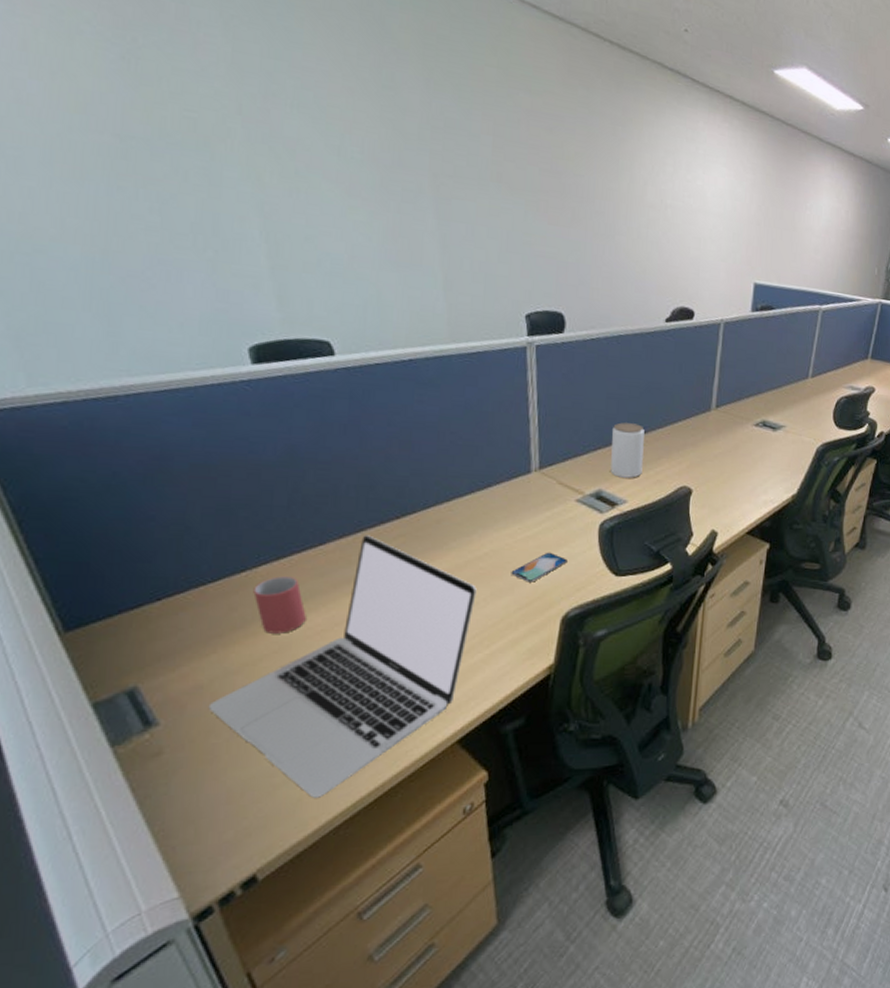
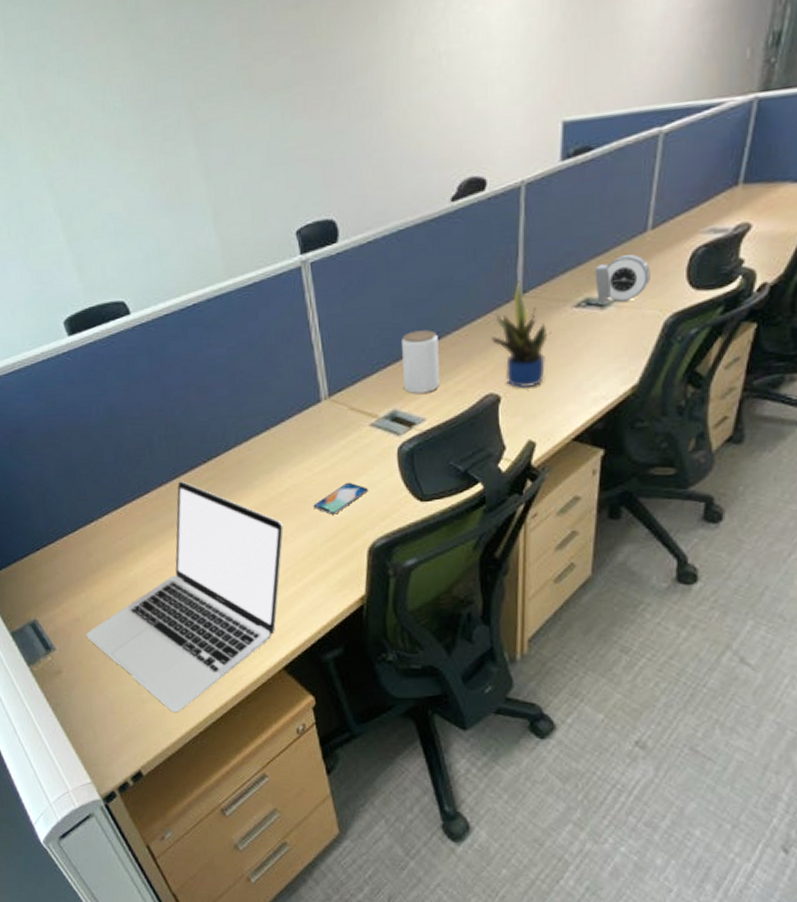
mug: present [253,576,306,634] -> none [101,524,145,574]
potted plant: none [688,397,736,486] -> present [491,281,551,389]
alarm clock: none [770,393,809,428] -> present [595,254,651,303]

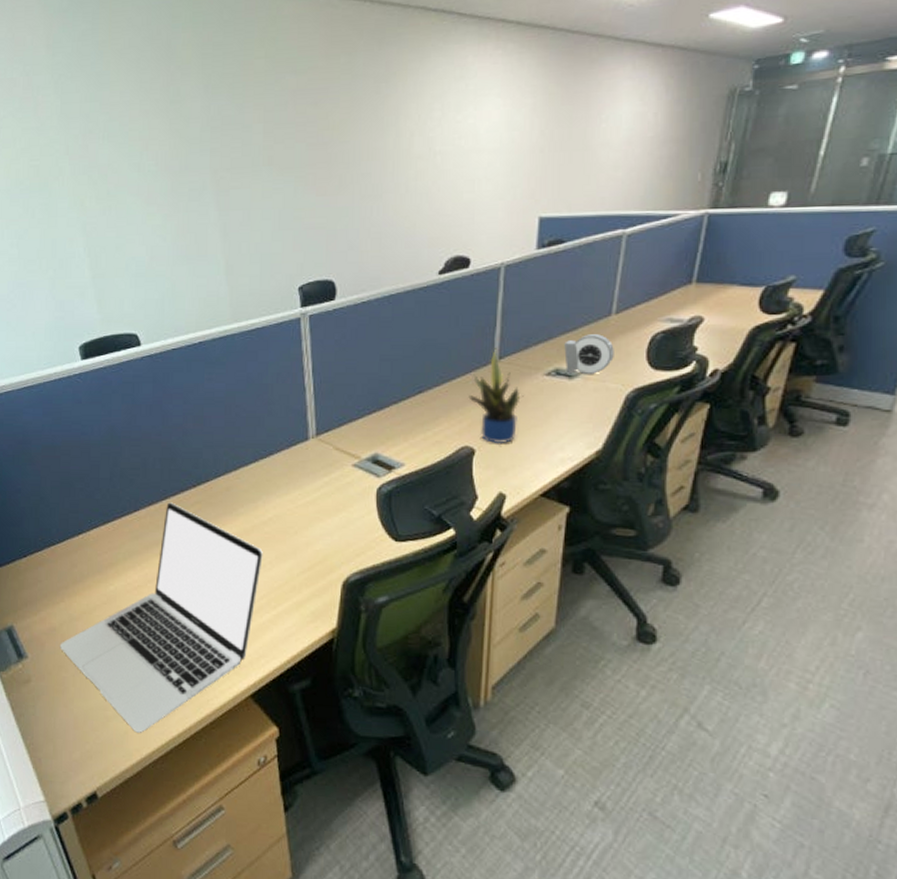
smartphone: present [313,482,368,515] -> none [293,517,346,547]
jar: present [400,330,440,394] -> none [386,384,420,440]

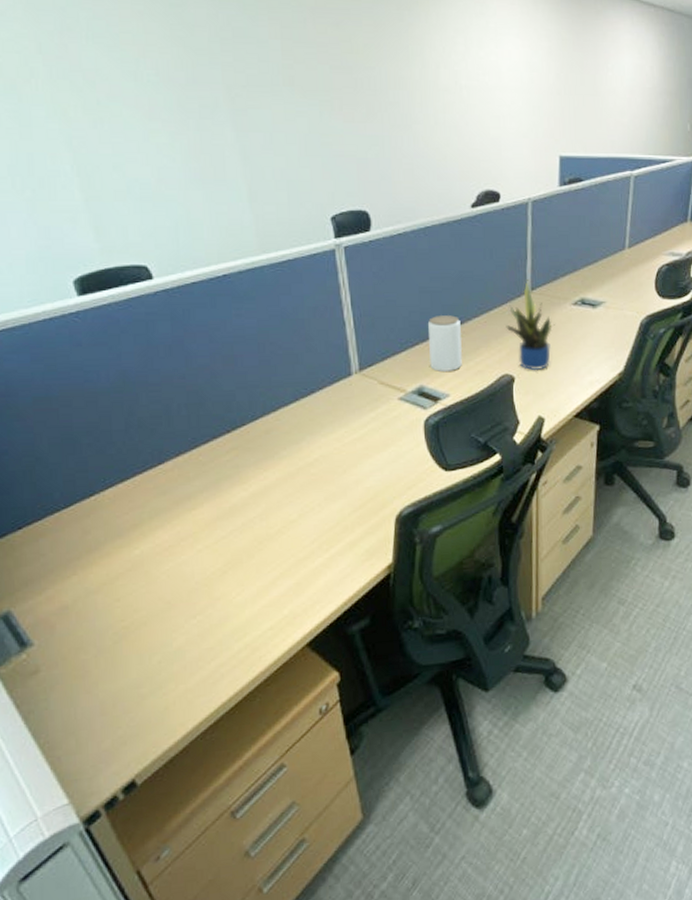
laptop: present [59,502,263,733] -> none [74,451,311,706]
jar: none [386,384,420,440] -> present [427,315,462,371]
alarm clock: present [564,334,614,374] -> none [587,267,629,303]

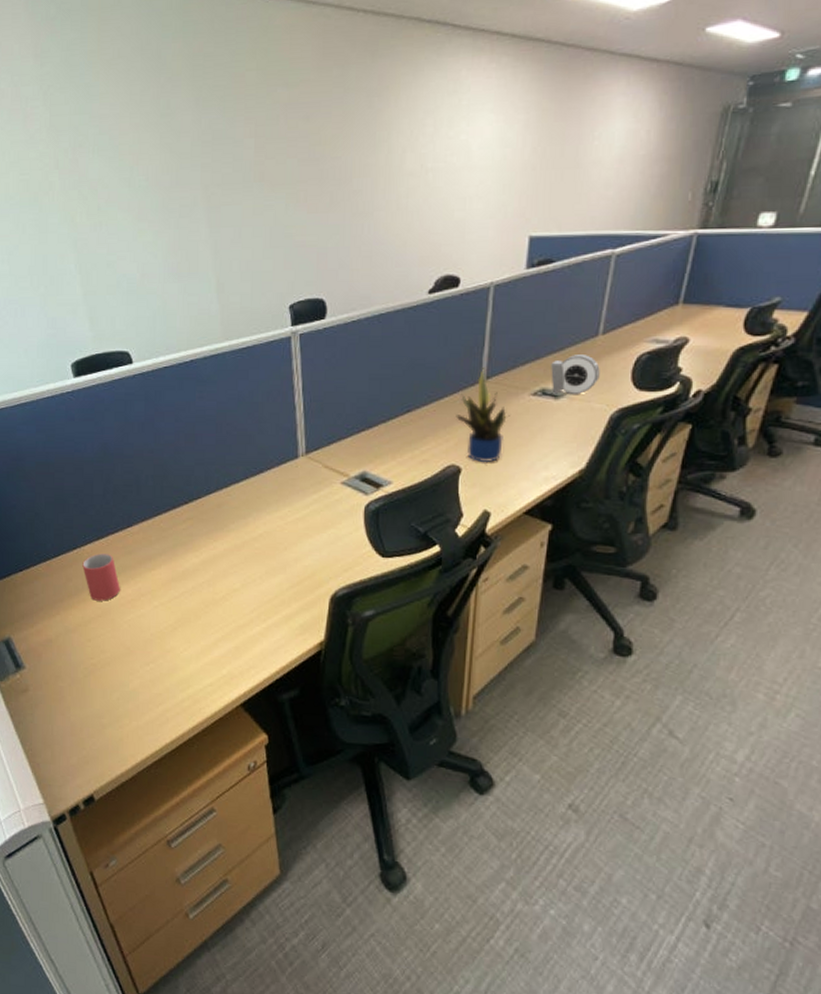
mug: none [103,497,154,553] -> present [82,553,120,601]
jar: present [427,315,462,371] -> none [374,403,409,459]
alarm clock: none [587,267,629,303] -> present [551,355,600,394]

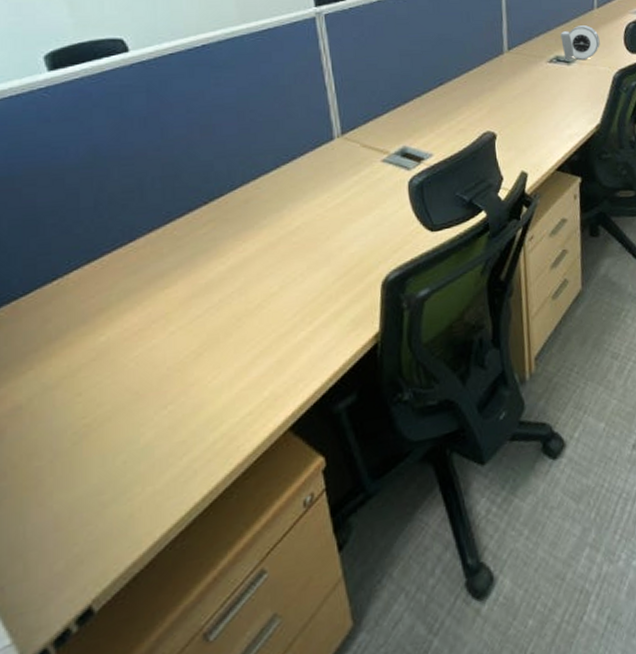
mug: present [82,553,120,601] -> none [66,278,122,341]
potted plant: present [456,368,510,463] -> none [485,40,533,127]

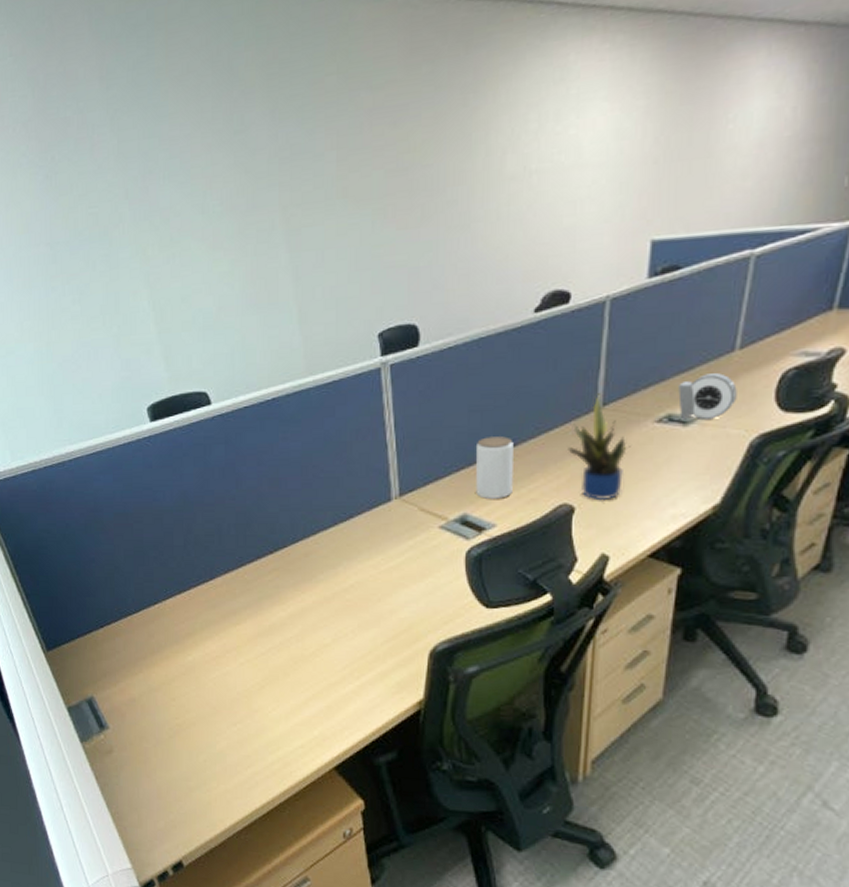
jar: none [408,77,444,132] -> present [475,436,514,499]
potted plant: none [485,40,533,127] -> present [568,393,631,501]

